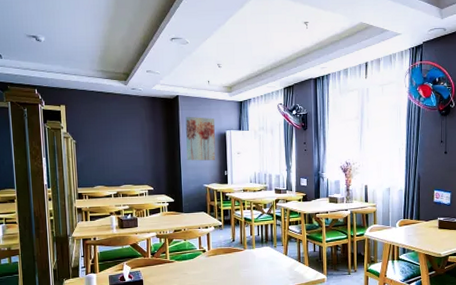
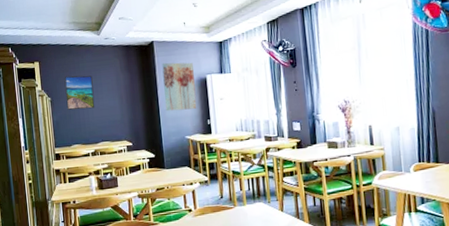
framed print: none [90,121,119,154] -> present [64,75,95,110]

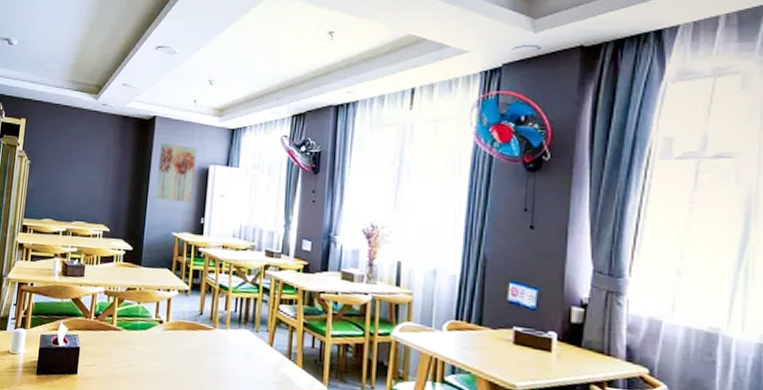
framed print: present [64,75,95,110] -> none [45,139,80,181]

